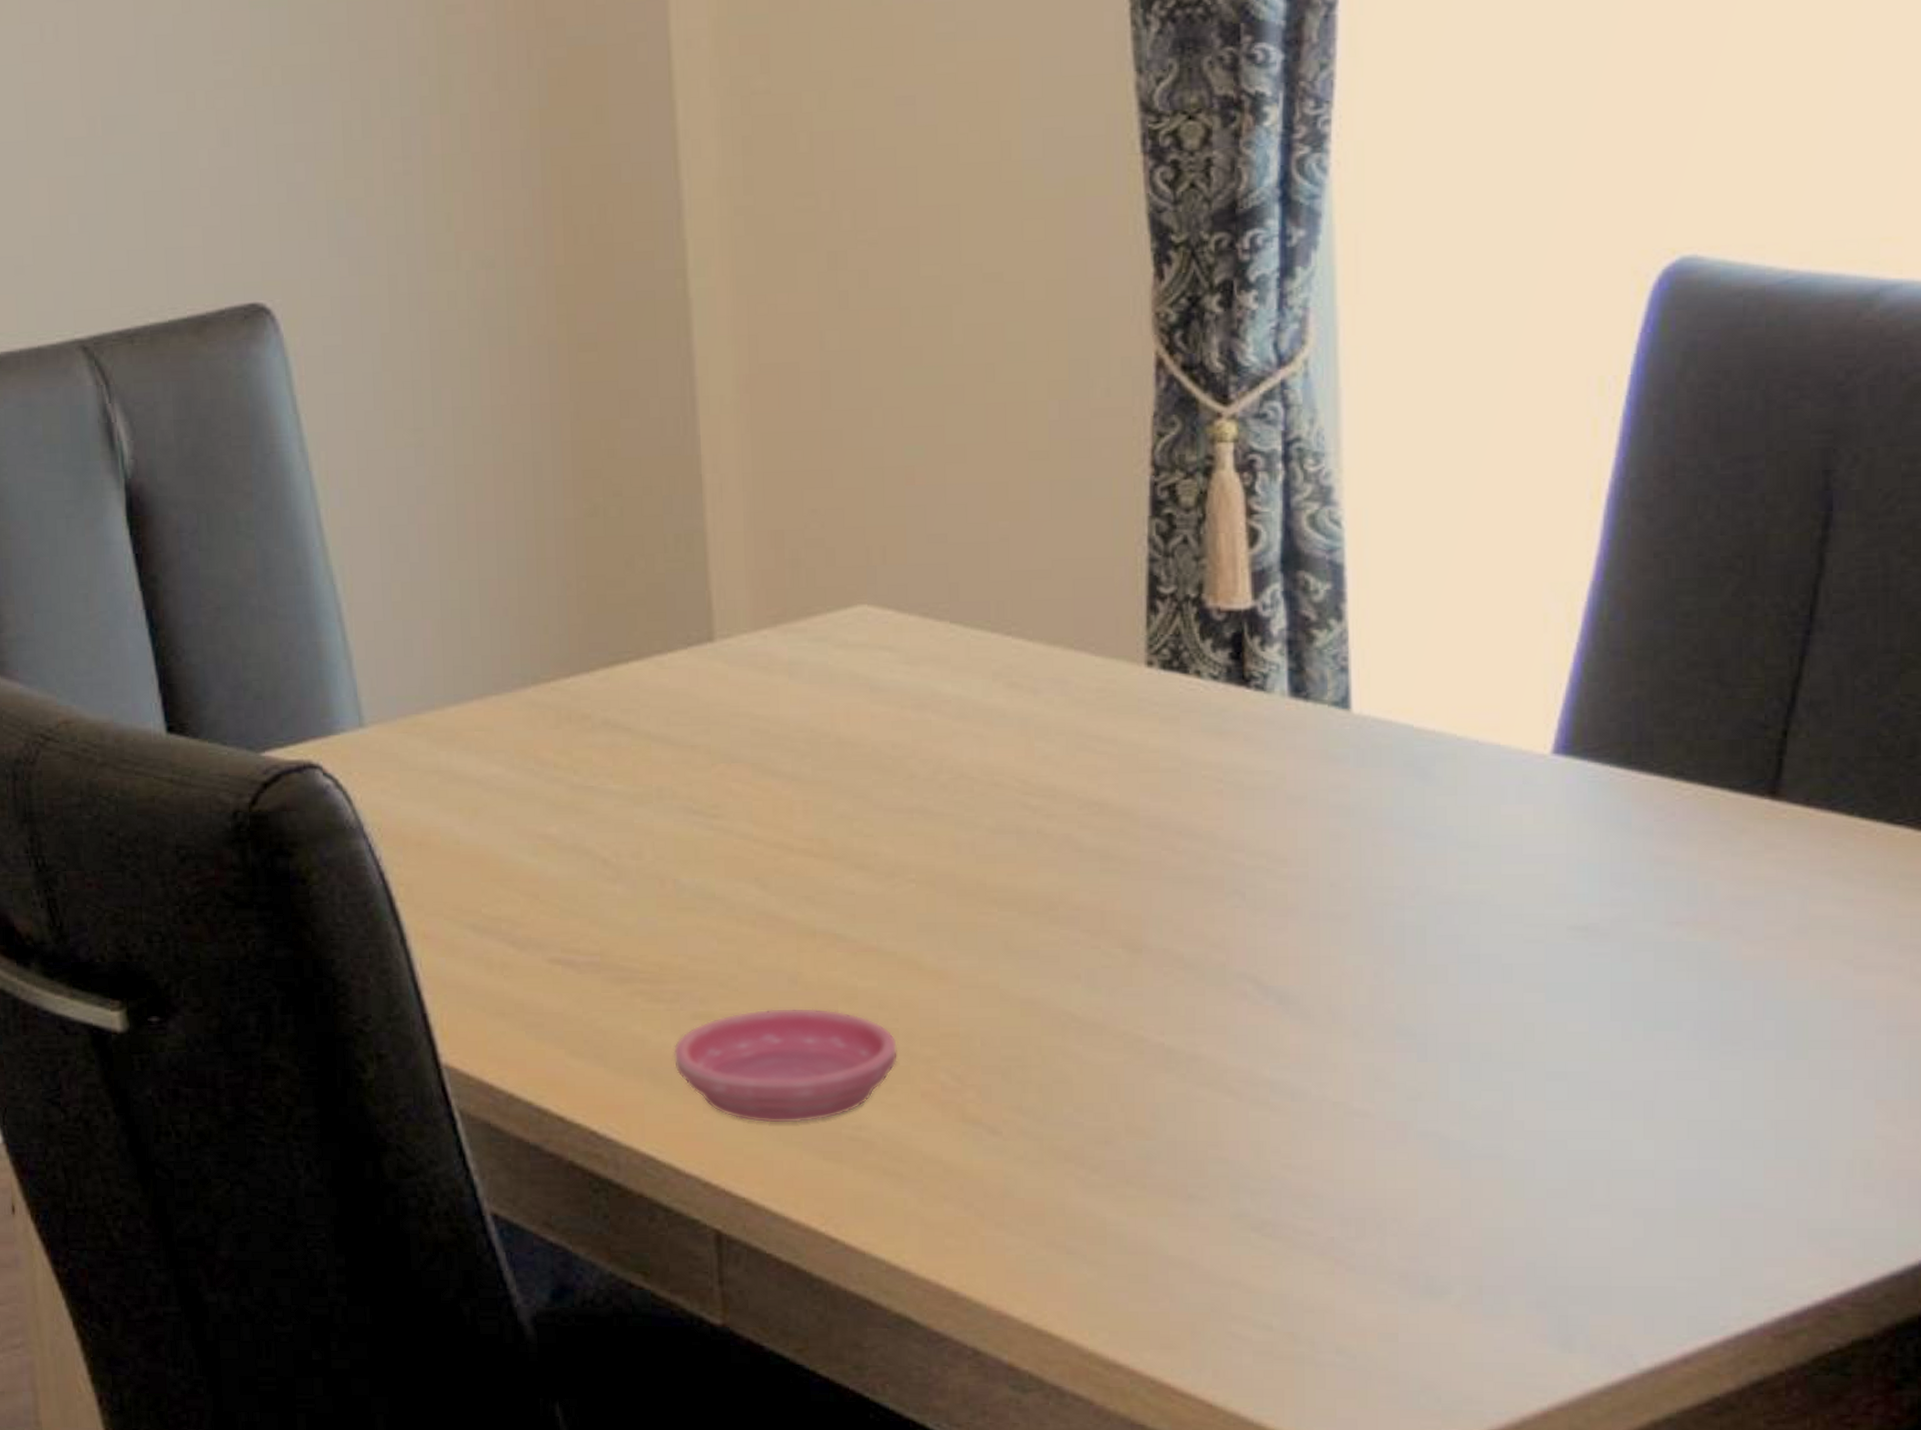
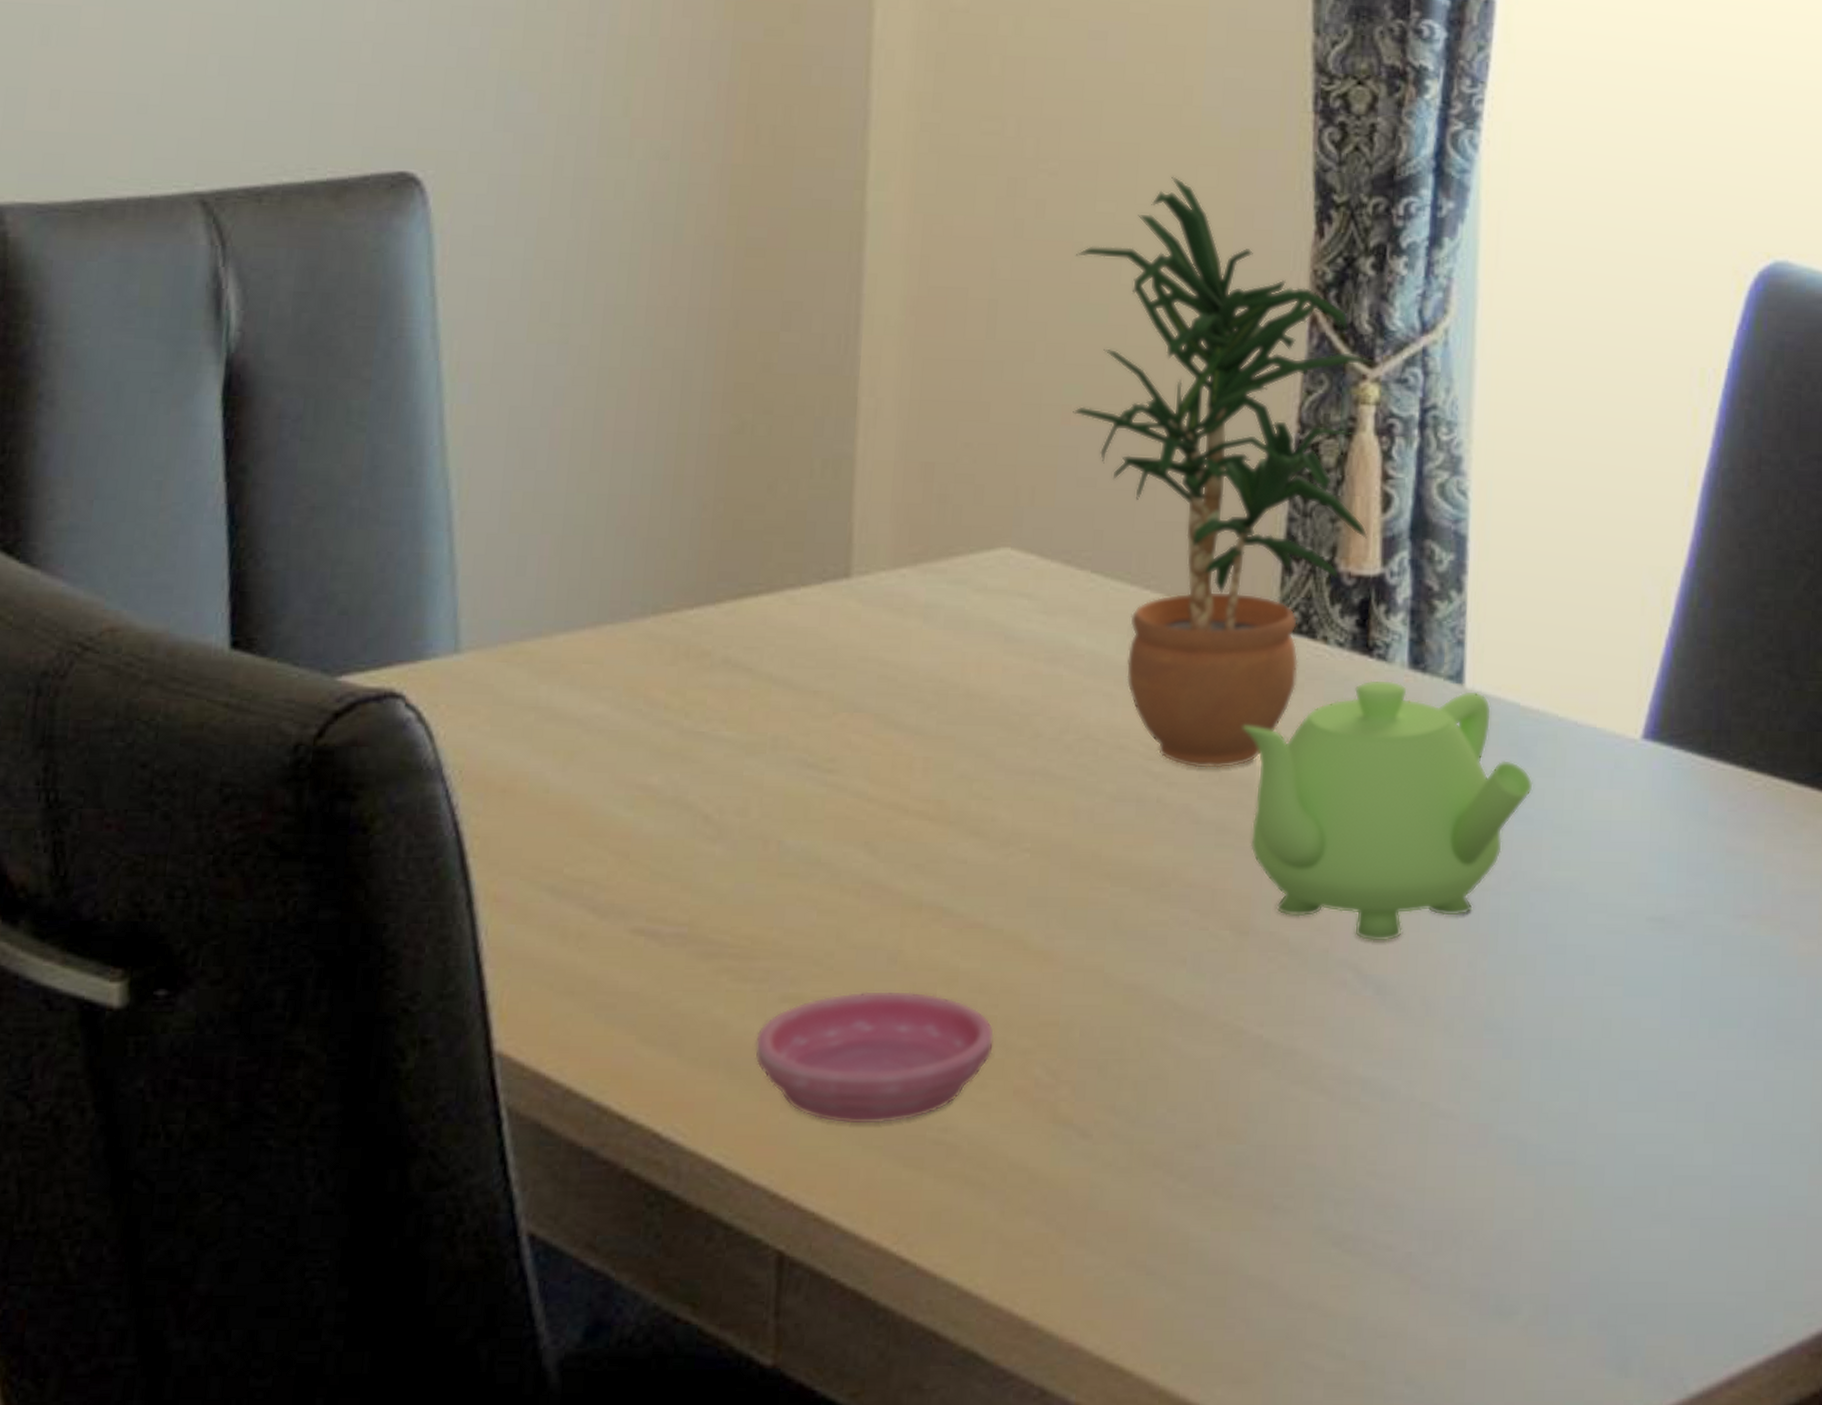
potted plant: none [905,233,1235,800] -> present [1073,176,1373,769]
teapot: none [1118,708,1433,955] -> present [1242,679,1533,941]

